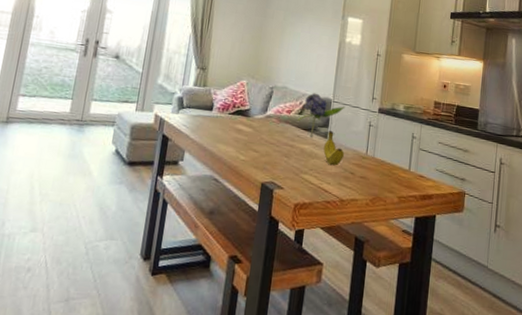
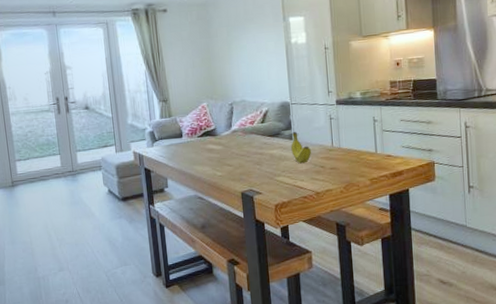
flower: present [297,92,346,137] -> none [261,99,304,142]

